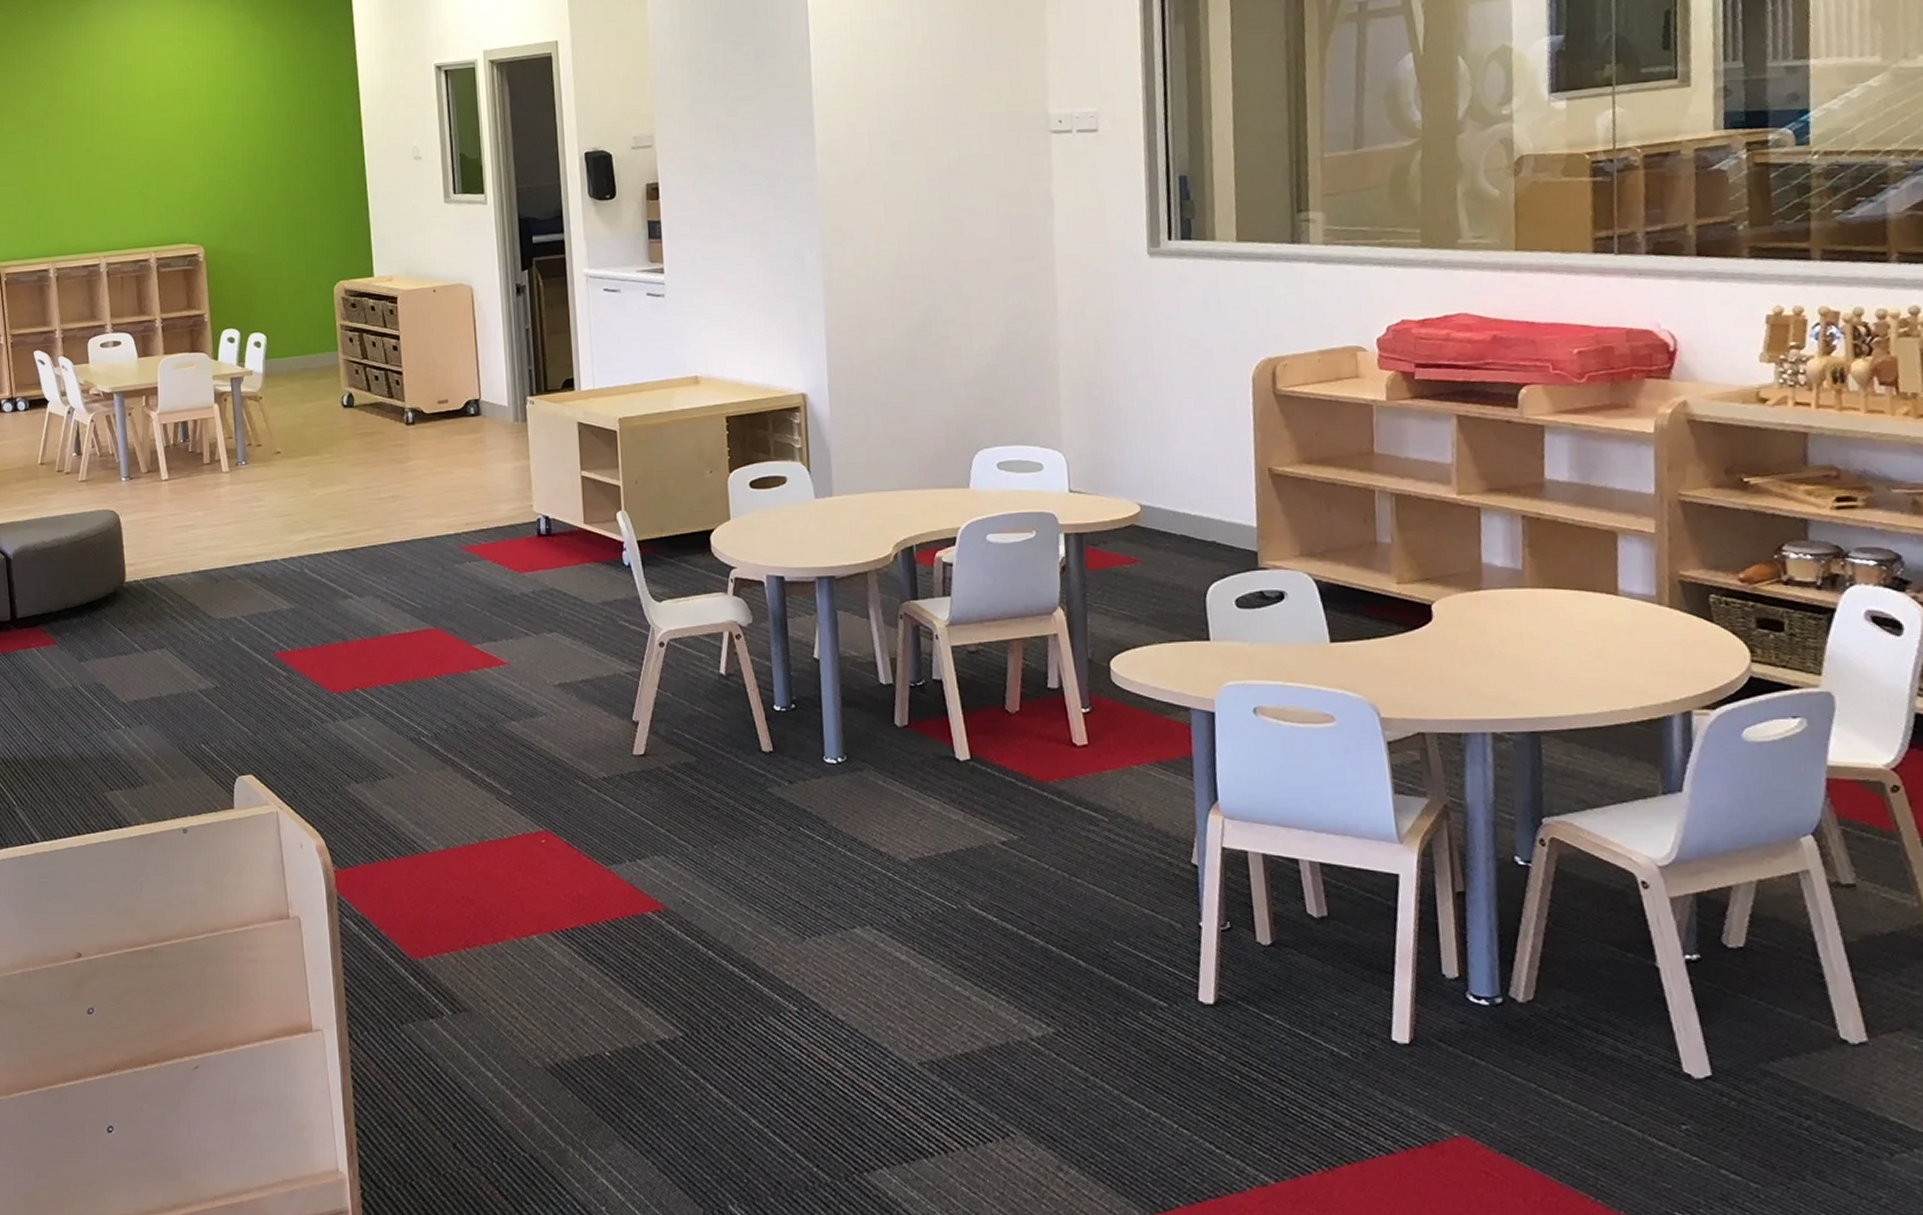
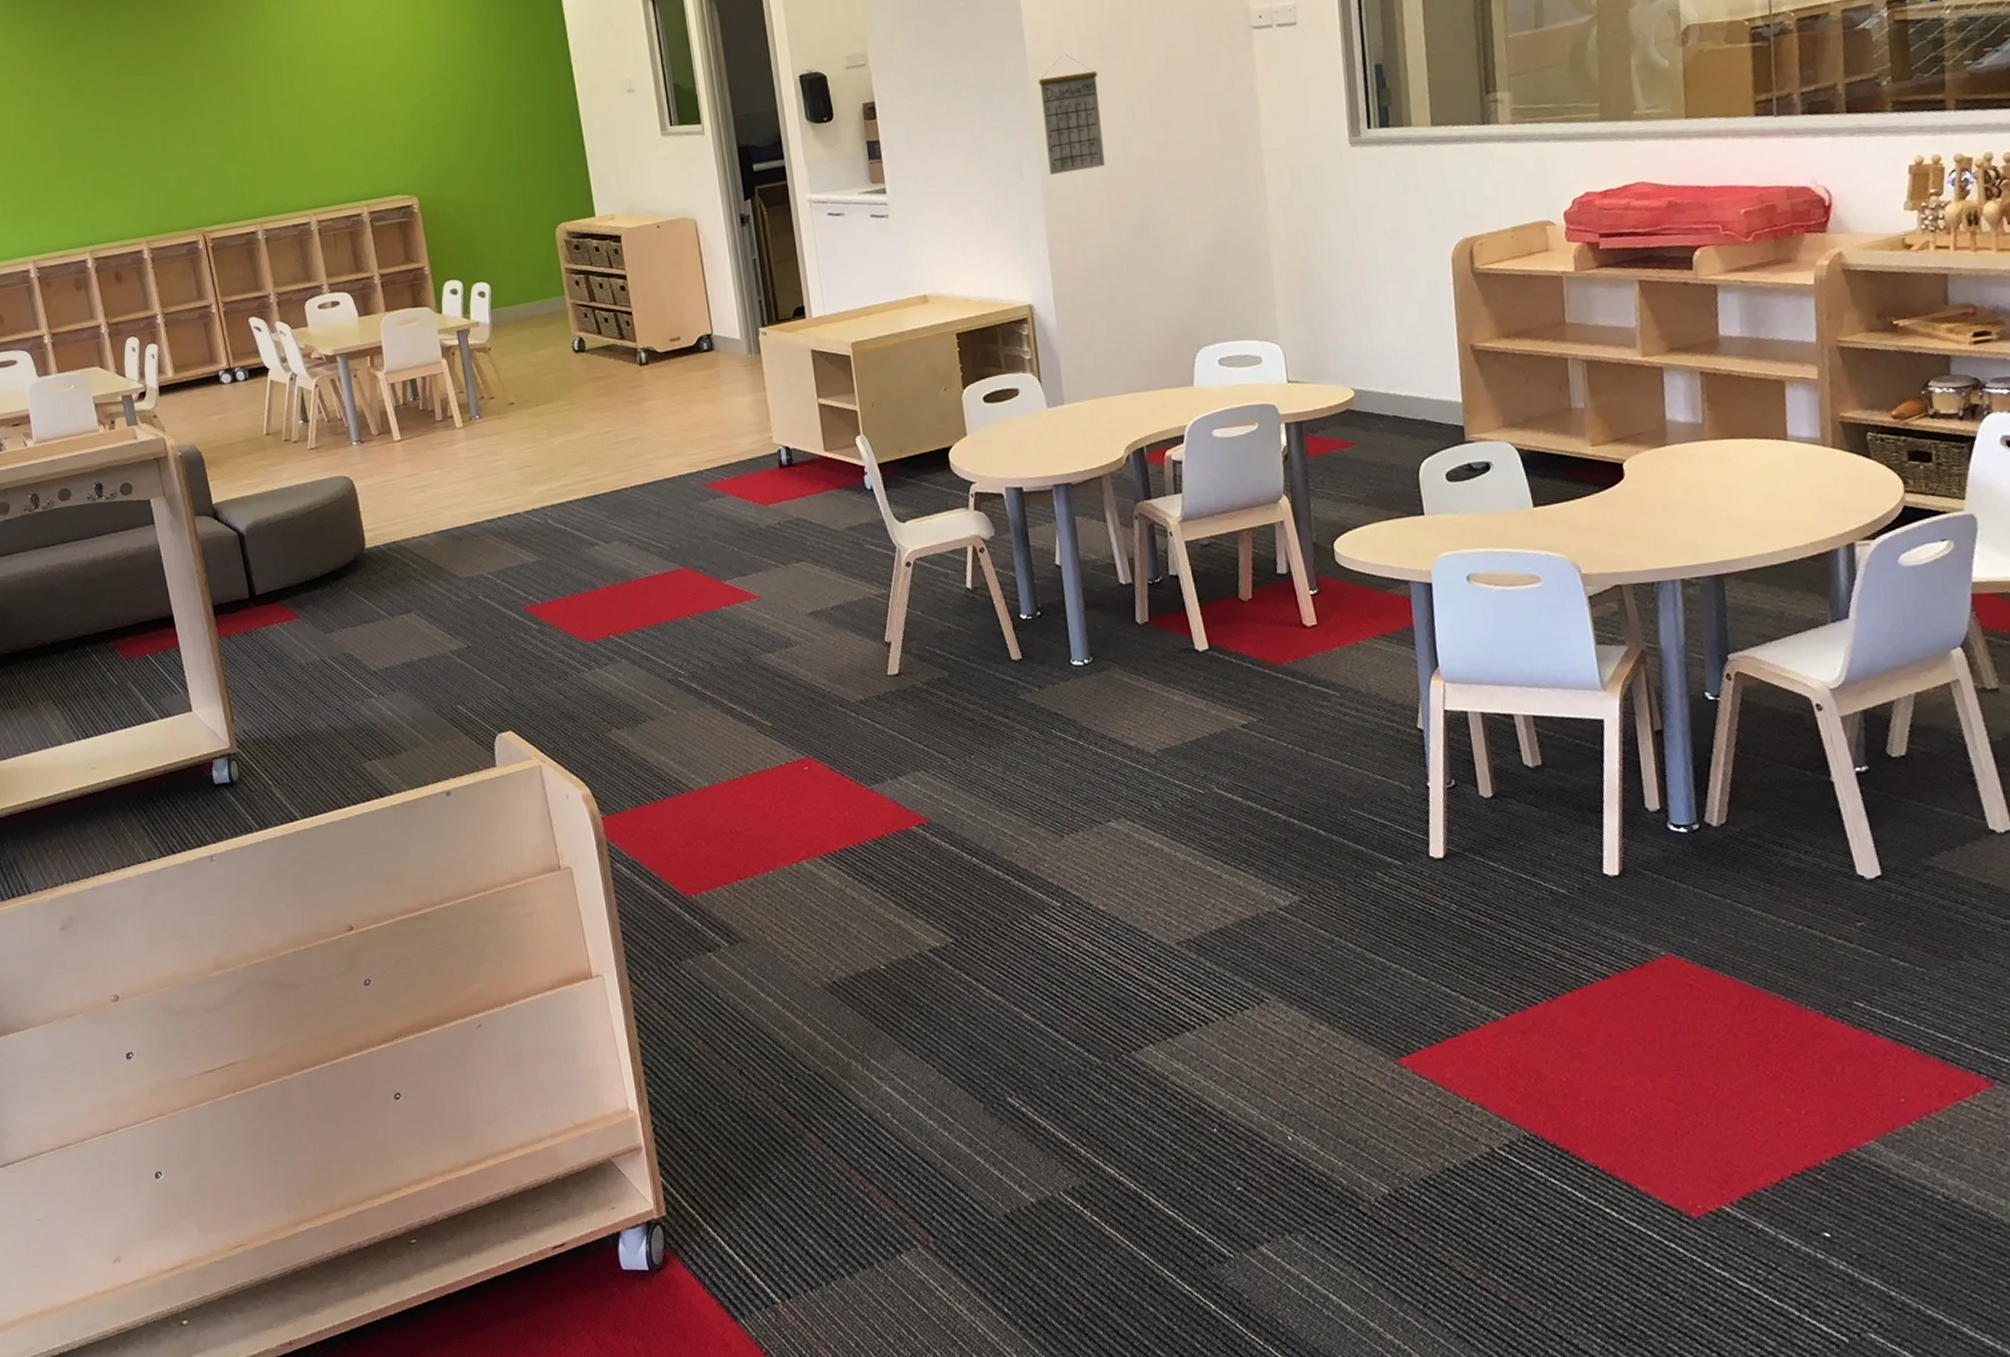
calendar: none [825,147,890,266] -> present [1038,54,1106,175]

